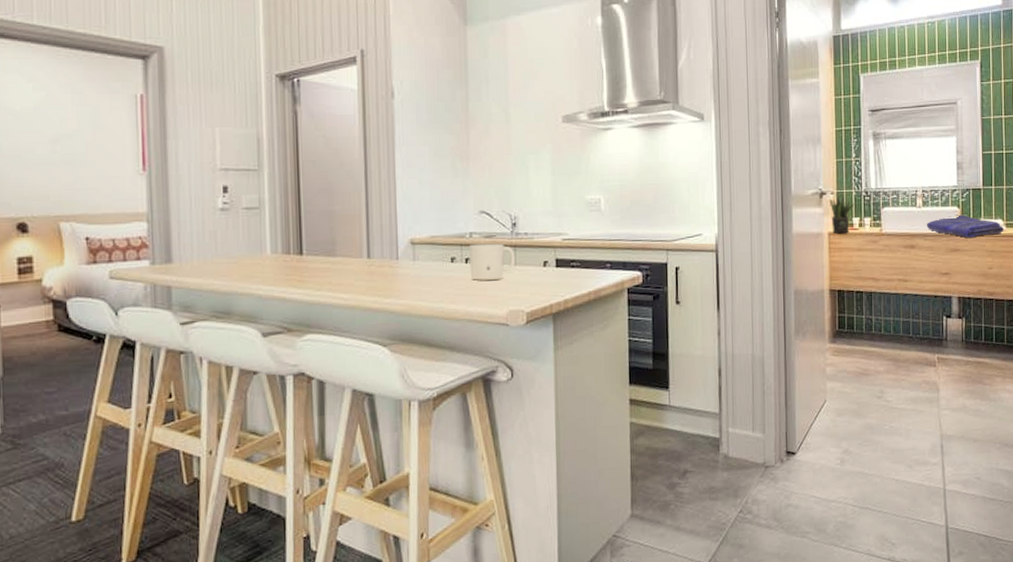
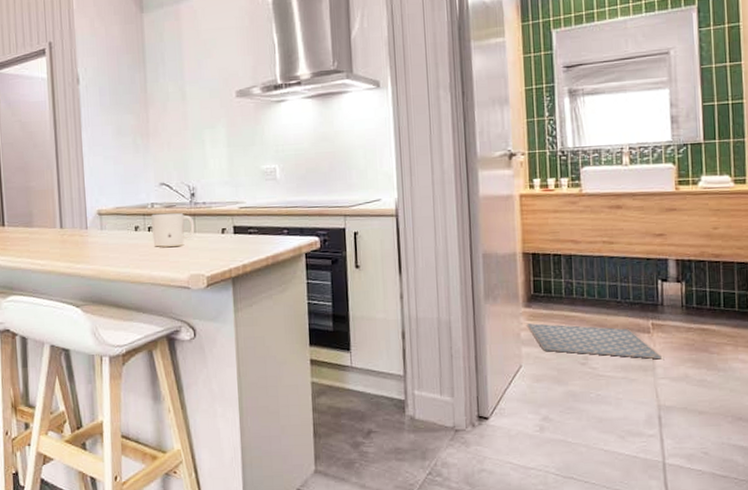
potted plant: present [829,193,855,234] -> none [520,153,549,196]
bath mat: none [831,358,947,392] -> present [527,323,664,360]
towel: present [926,214,1004,238] -> none [634,171,732,197]

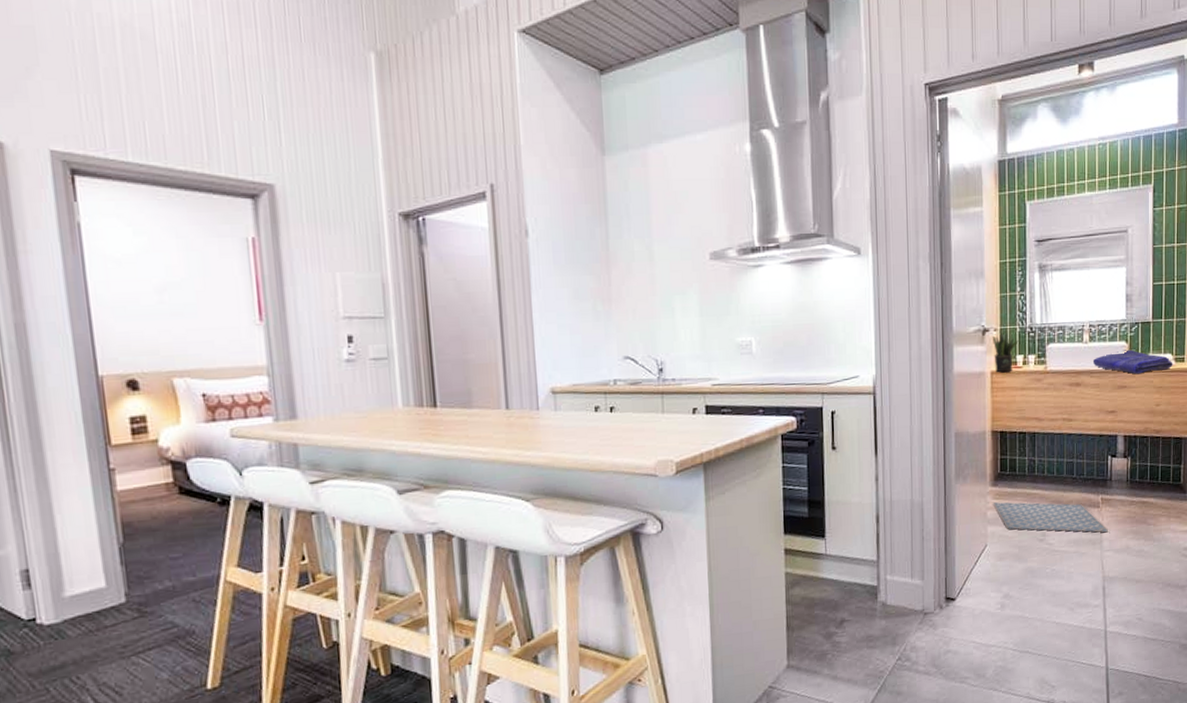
mug: present [151,212,195,248] -> none [614,390,663,430]
potted plant: none [520,153,549,196] -> present [992,329,1019,373]
towel: none [634,171,732,197] -> present [1092,349,1173,375]

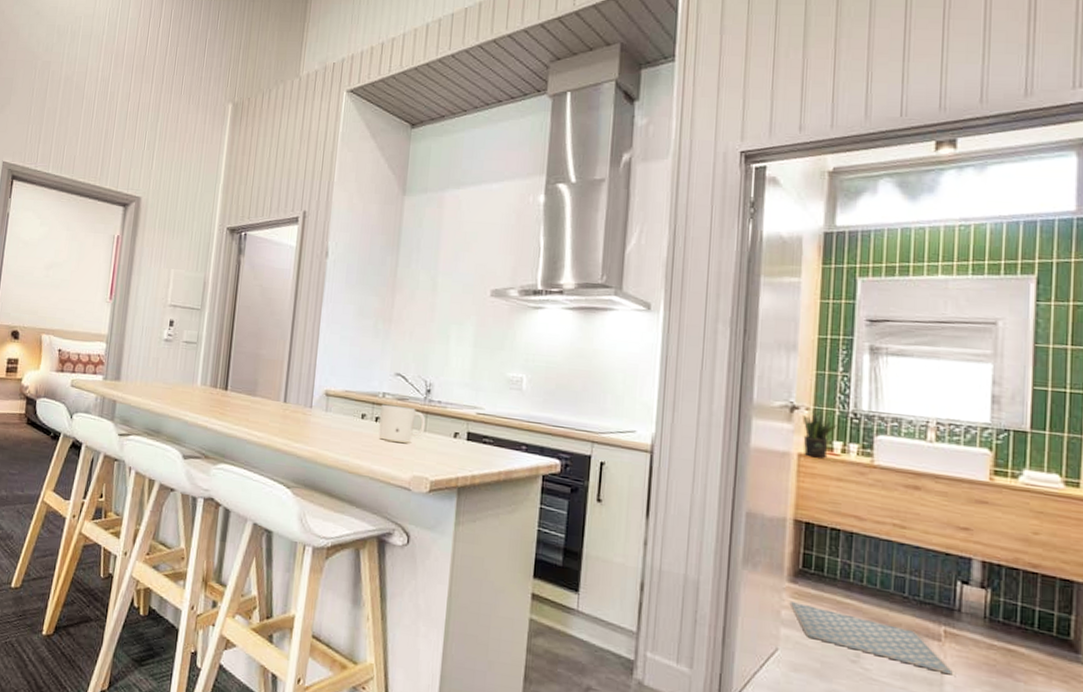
mug: none [614,390,663,430] -> present [379,404,426,444]
towel: present [1092,349,1173,375] -> none [939,458,1062,493]

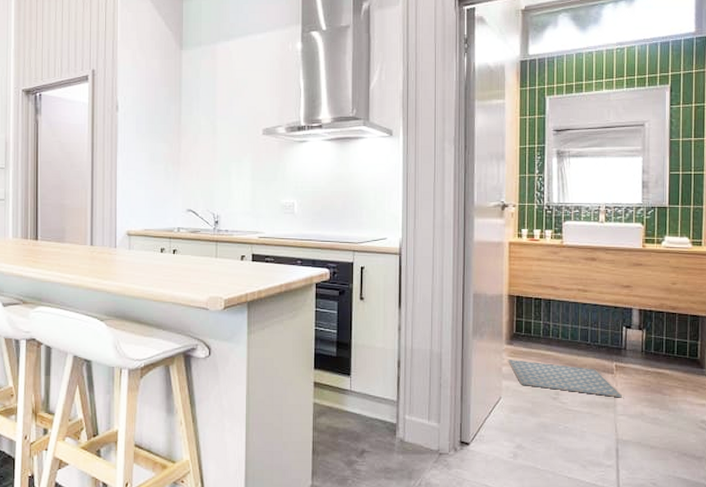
mug: present [379,404,426,444] -> none [177,238,217,270]
potted plant: present [803,409,837,458] -> none [511,206,536,244]

